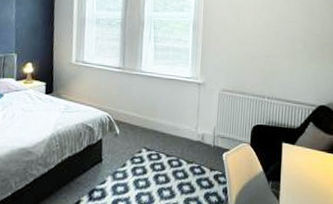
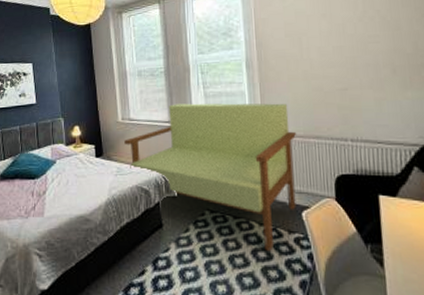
bench: none [75,52,227,185] -> present [124,103,297,251]

